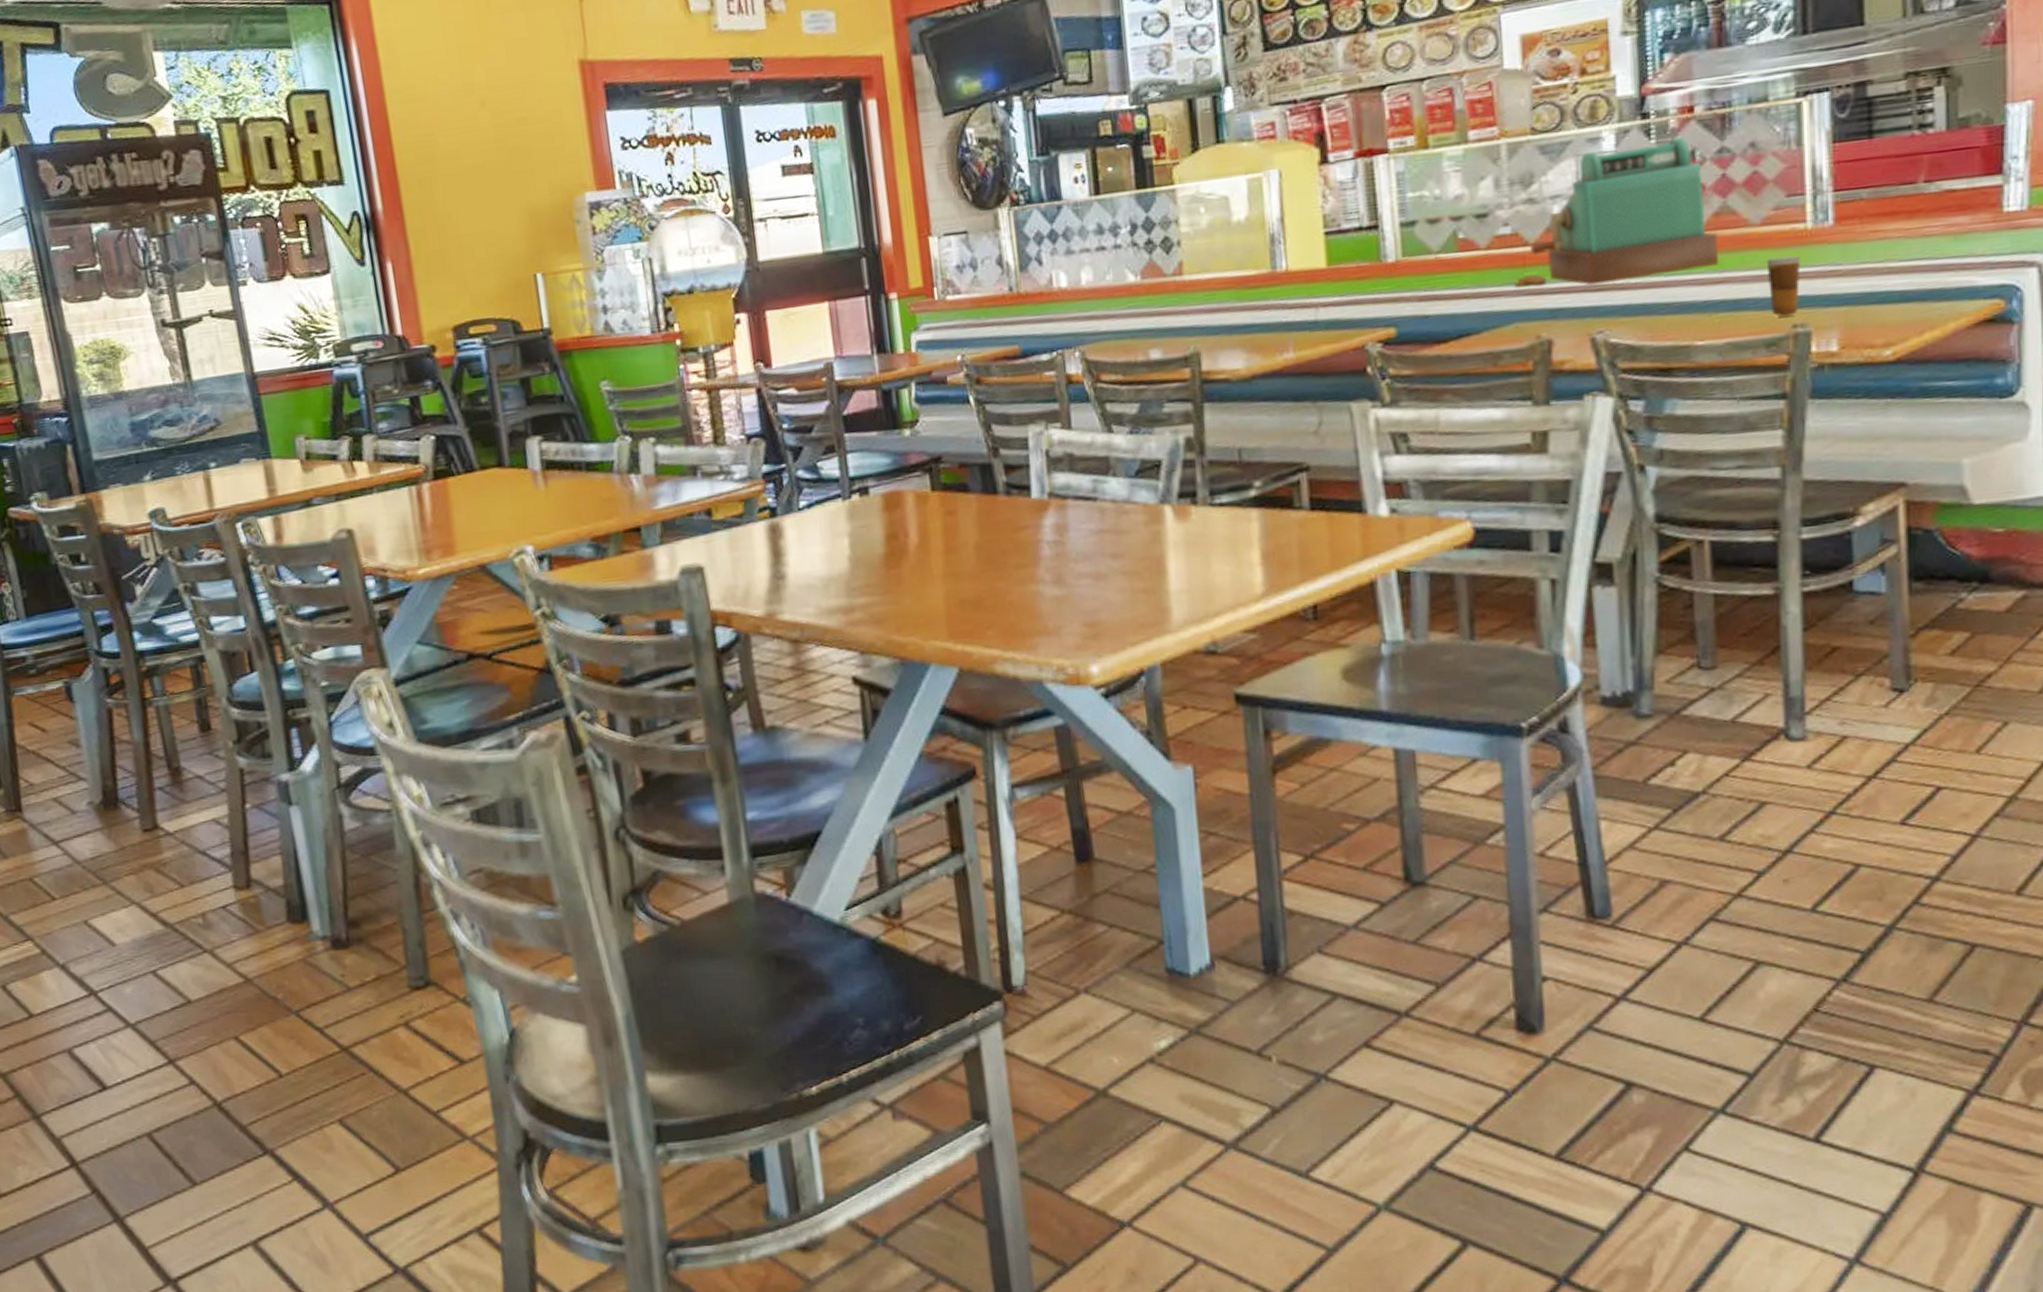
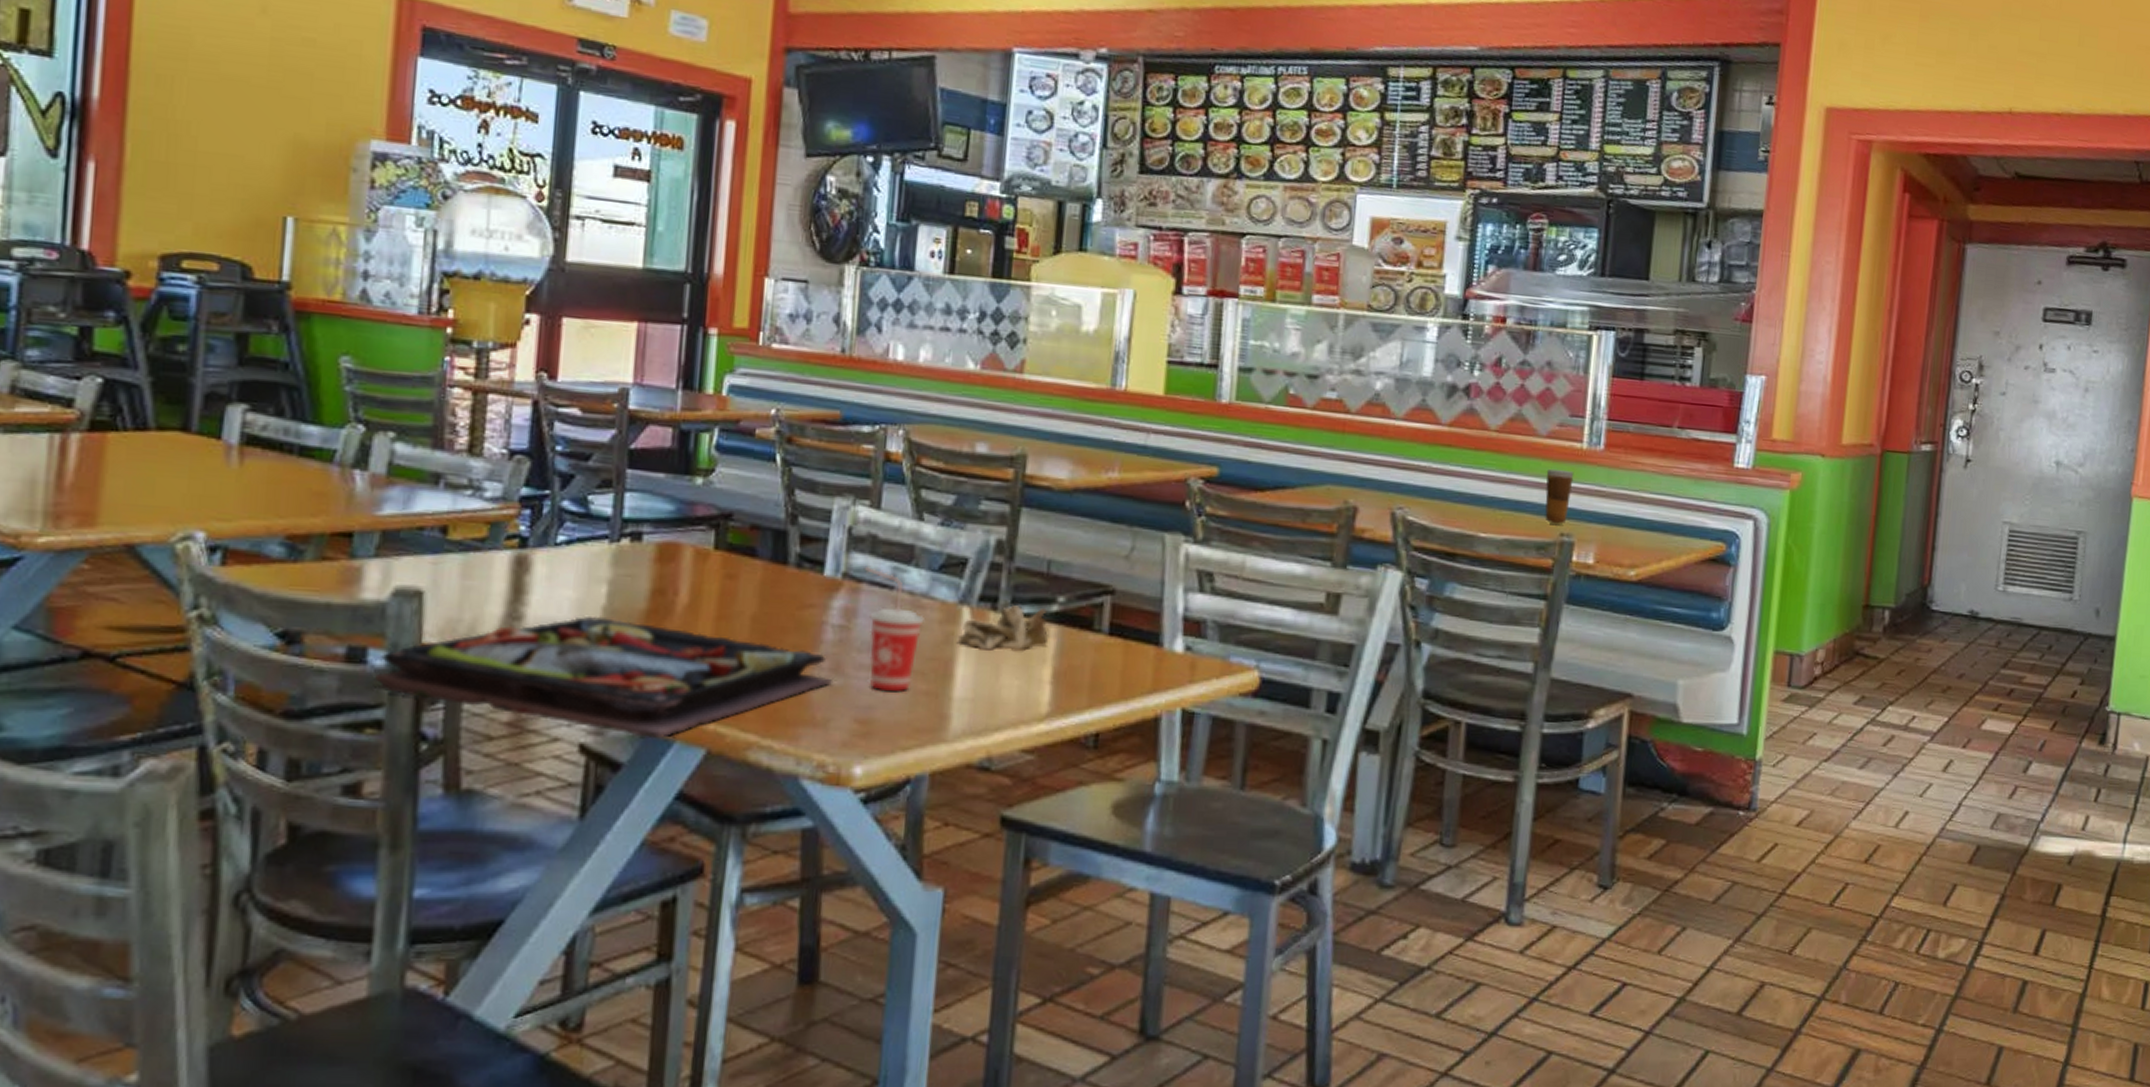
food tray: none [681,565,1058,665] -> present [375,616,834,740]
beverage cup: none [1066,482,1130,595] -> present [863,565,924,691]
crumpled paper: none [1165,495,1251,545] -> present [958,605,1048,654]
cash register: present [1513,137,1720,289] -> none [1331,338,1510,467]

